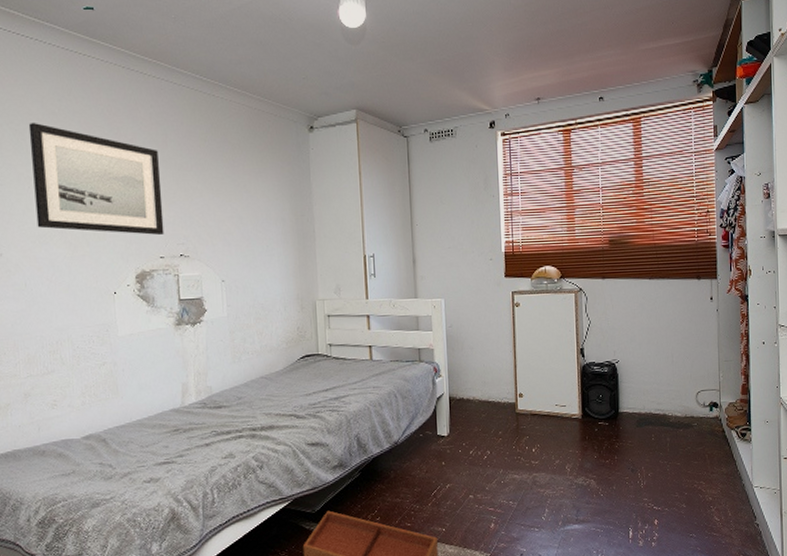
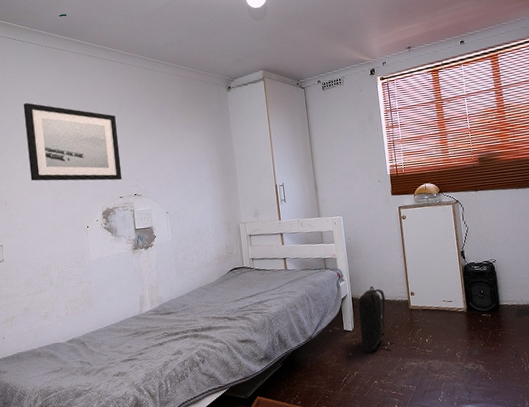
backpack: none [456,385,496,463] -> present [358,286,395,353]

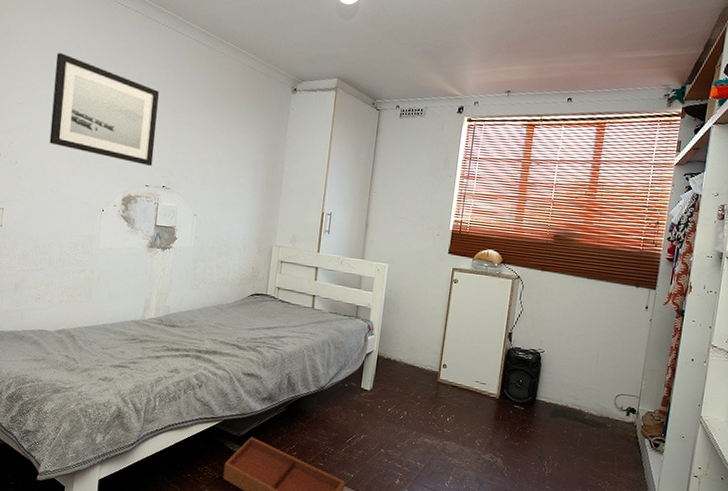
backpack: present [358,286,395,353] -> none [376,348,415,422]

